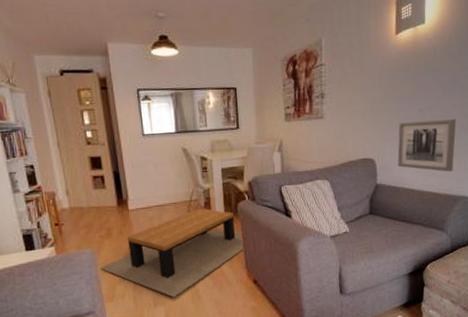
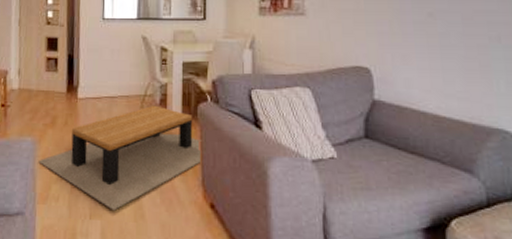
wall art: present [397,118,456,172] -> none [401,26,482,94]

